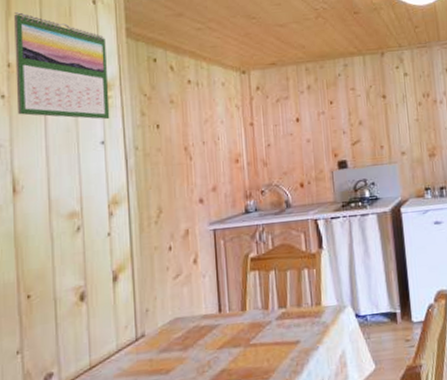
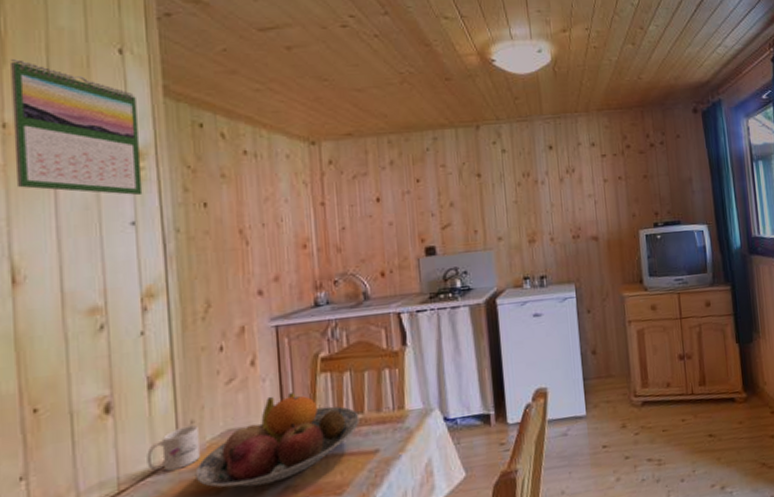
mug: none [112,313,153,352] -> present [147,425,200,471]
fruit bowl: none [149,288,283,369] -> present [195,393,360,488]

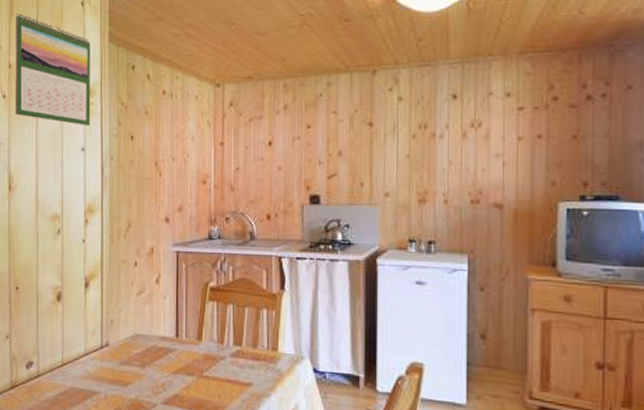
mug: present [147,425,200,471] -> none [81,323,116,358]
fruit bowl: present [195,393,360,488] -> none [111,313,238,389]

